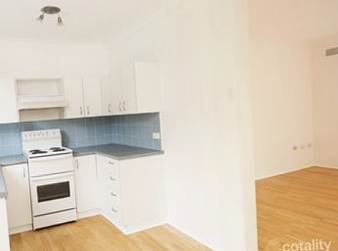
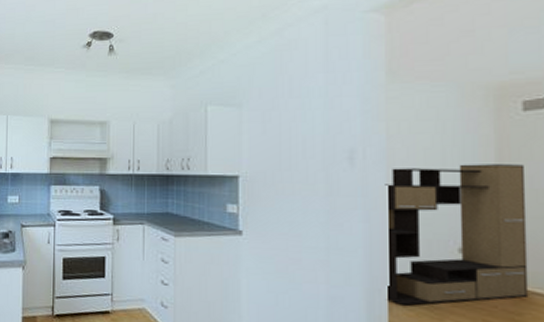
media console: none [251,90,330,187] -> present [385,164,529,306]

